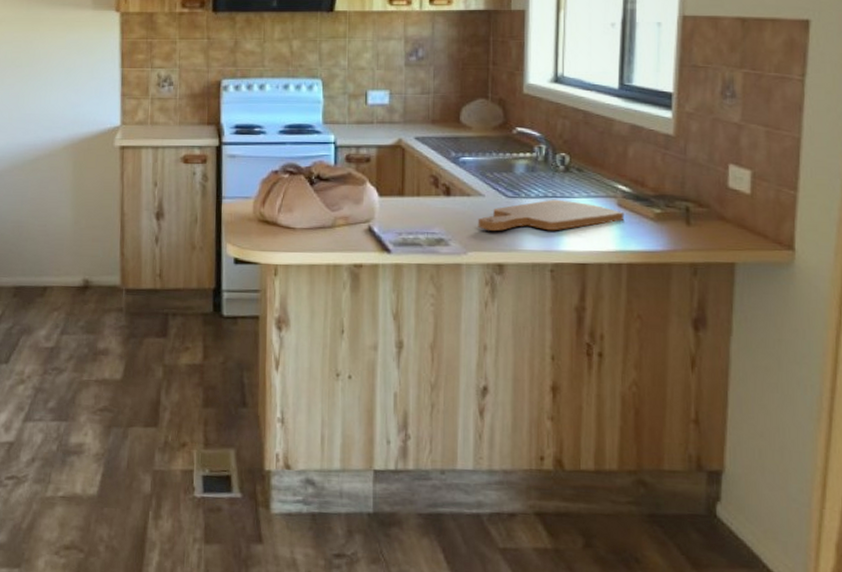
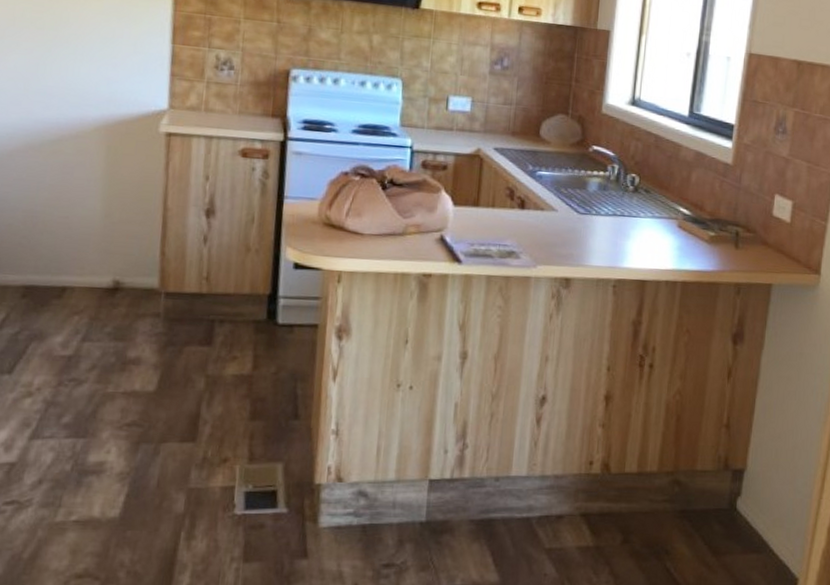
cutting board: present [477,199,625,231] -> none [548,217,683,249]

